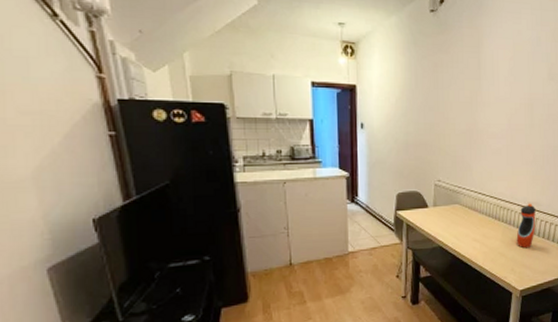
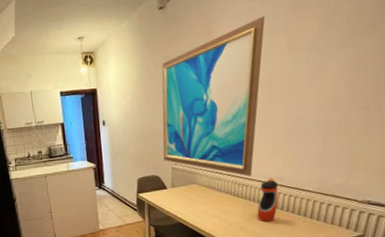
wall art: none [426,41,530,200] -> present [162,16,265,177]

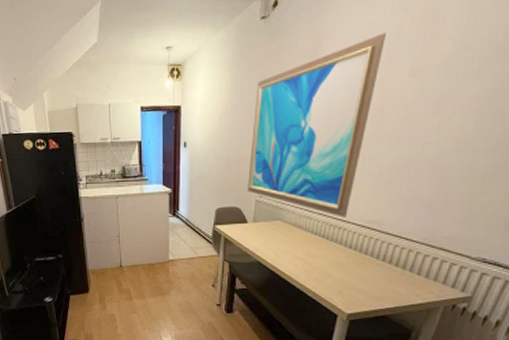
water bottle: present [257,178,279,222] -> none [347,222,376,271]

